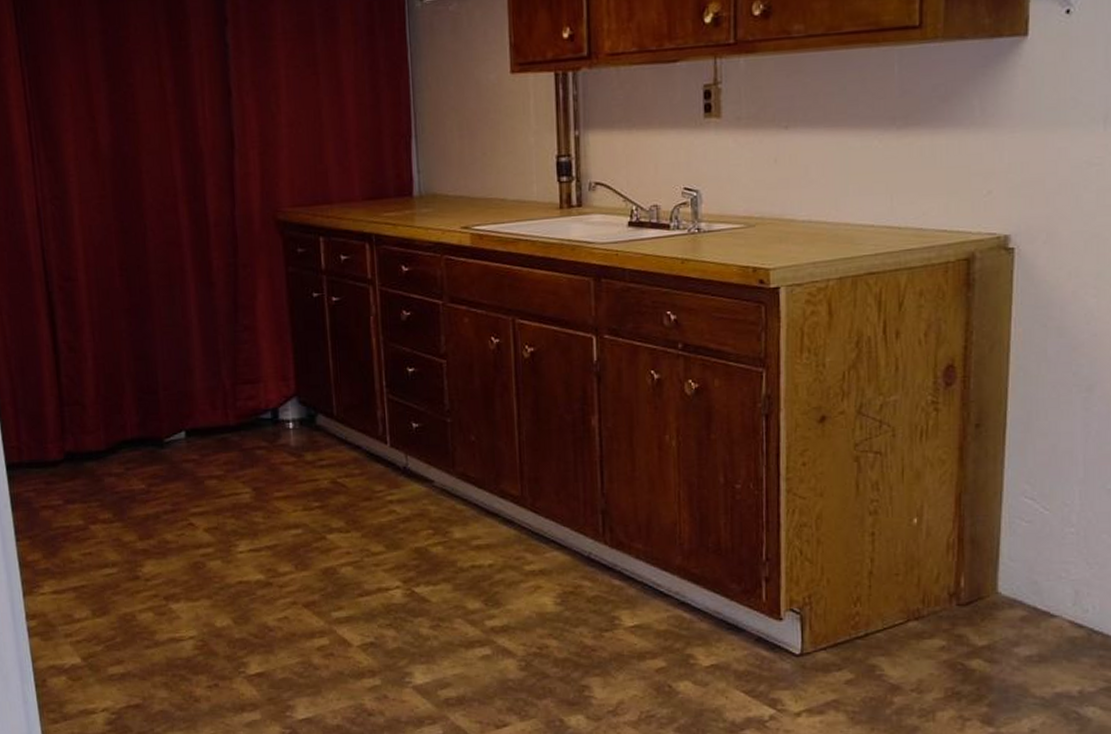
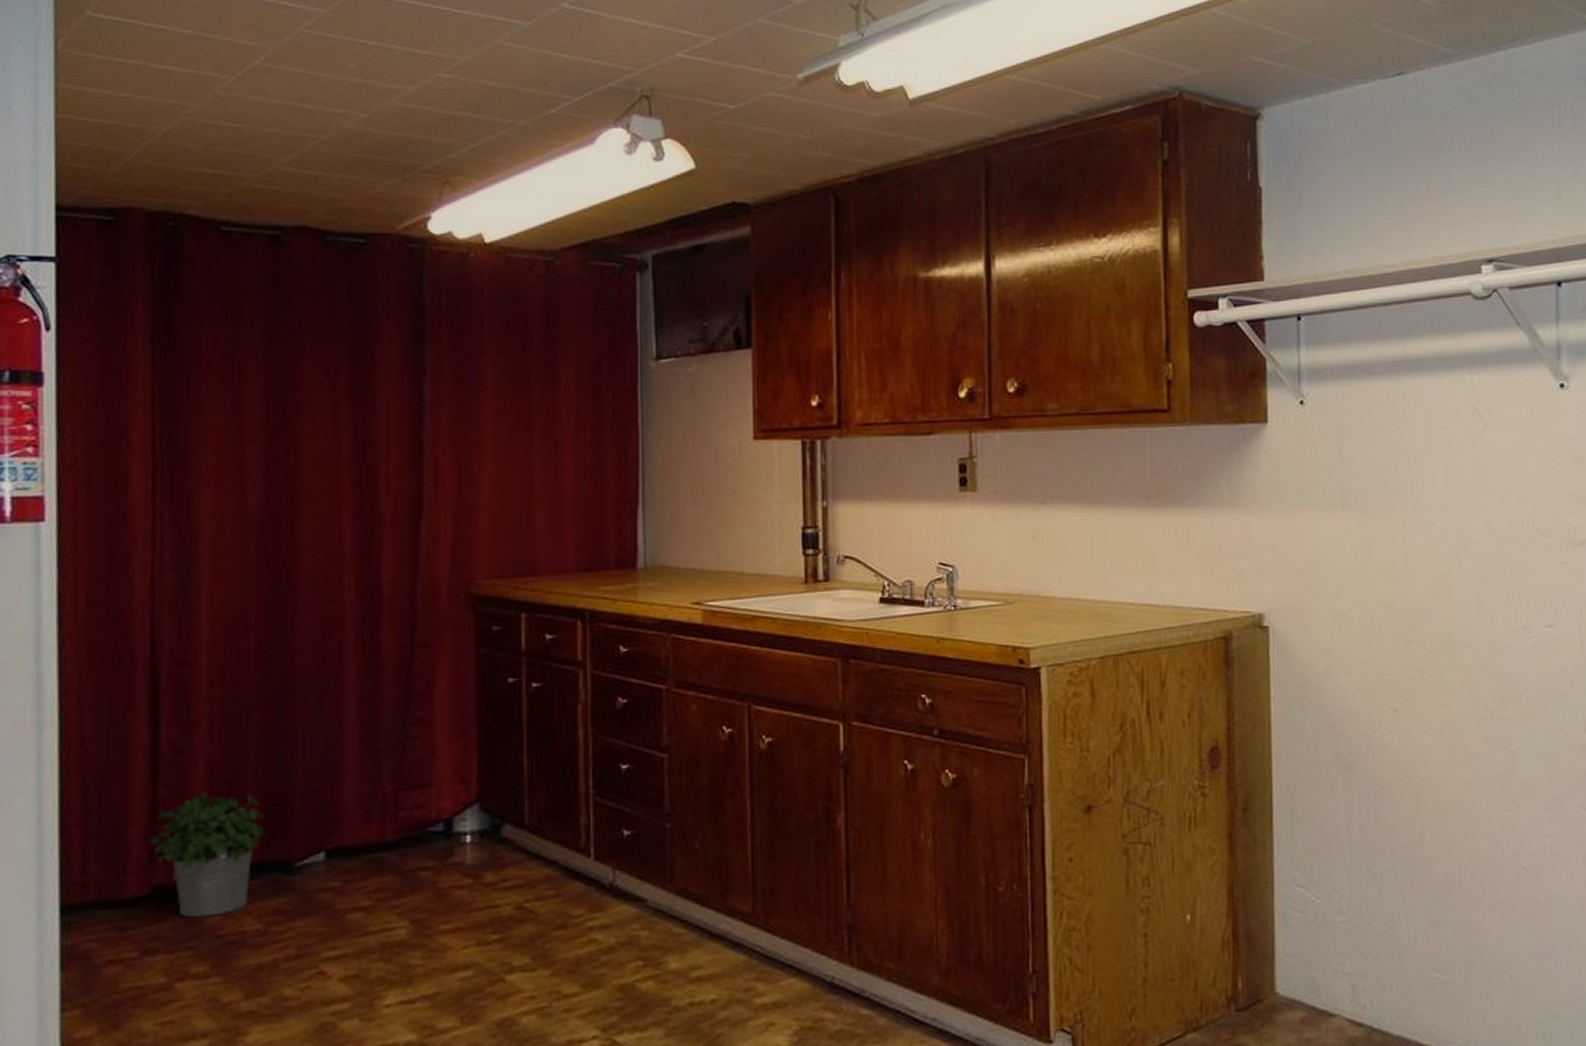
potted plant: none [60,381,142,478] -> present [150,792,267,918]

